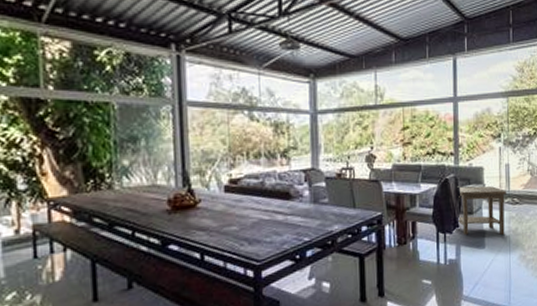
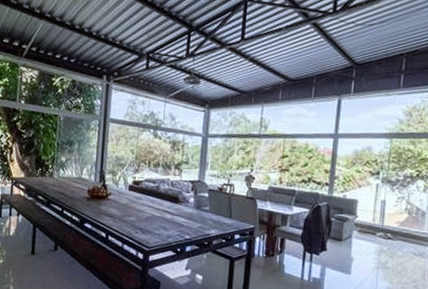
side table: present [457,186,506,236] -> none [326,214,379,265]

